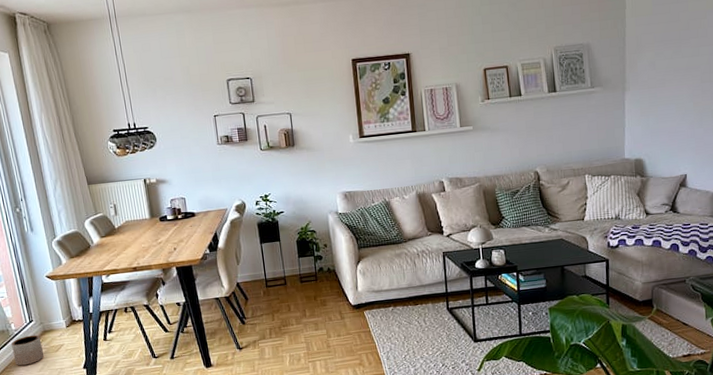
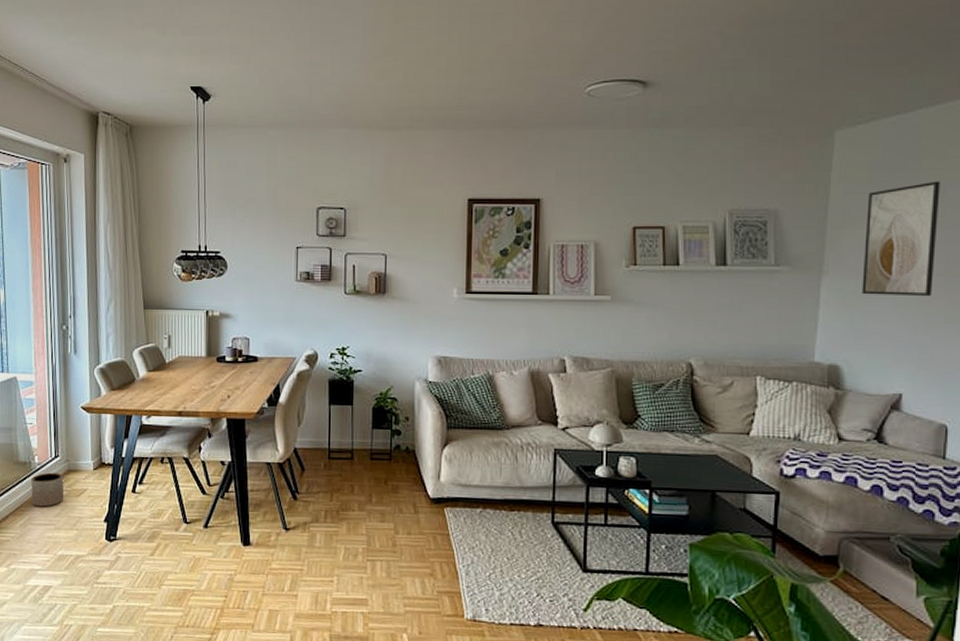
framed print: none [653,9,703,103] -> present [862,181,940,296]

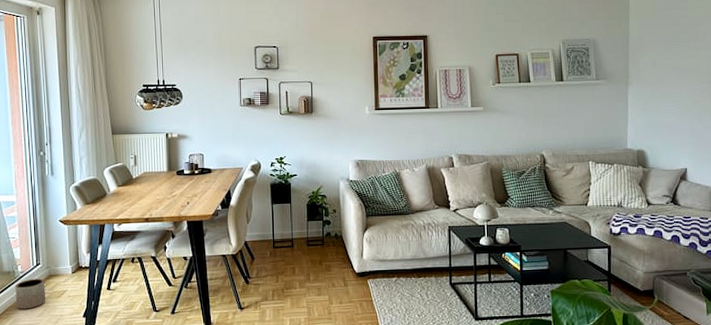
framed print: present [862,181,940,296] -> none [654,16,701,99]

